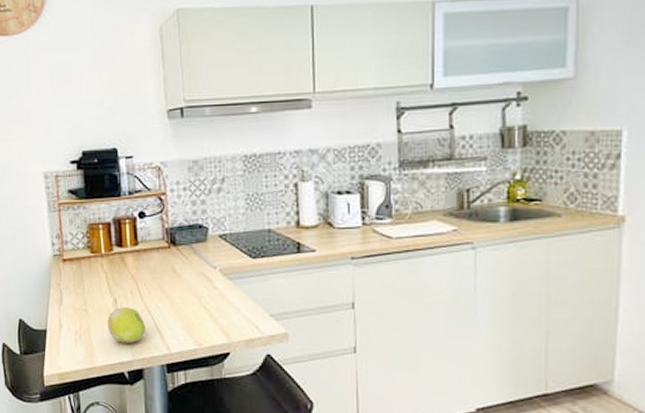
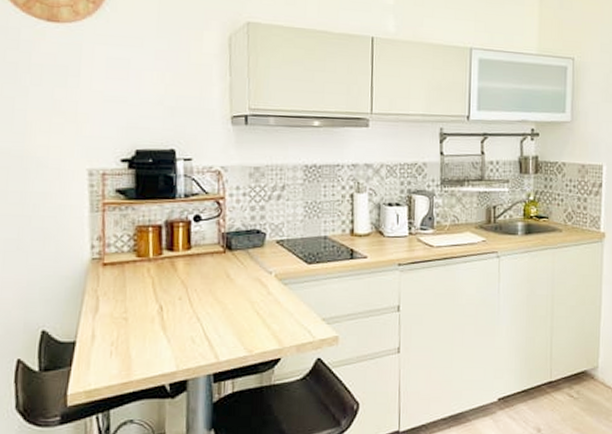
fruit: present [108,307,146,343] -> none [150,315,194,353]

